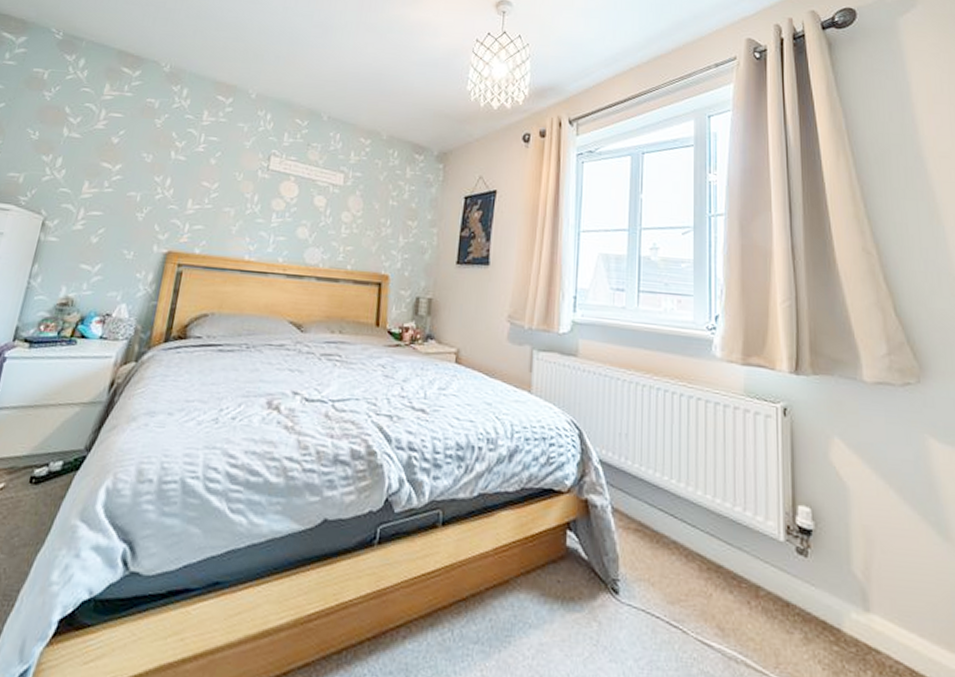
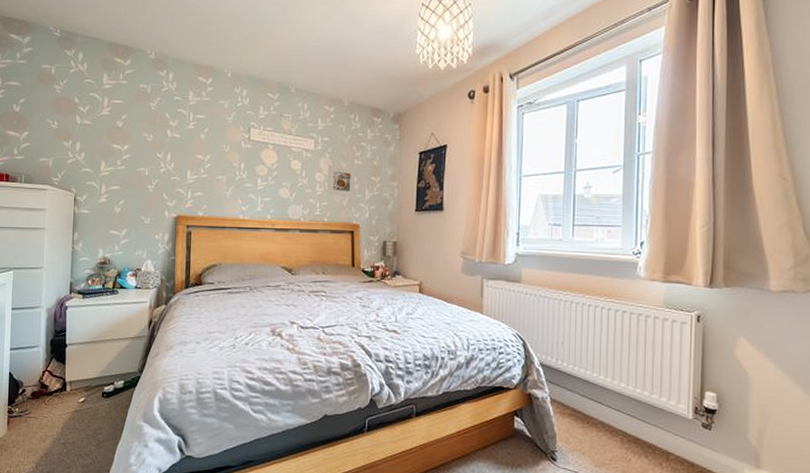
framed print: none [354,204,390,244] -> present [327,165,356,198]

